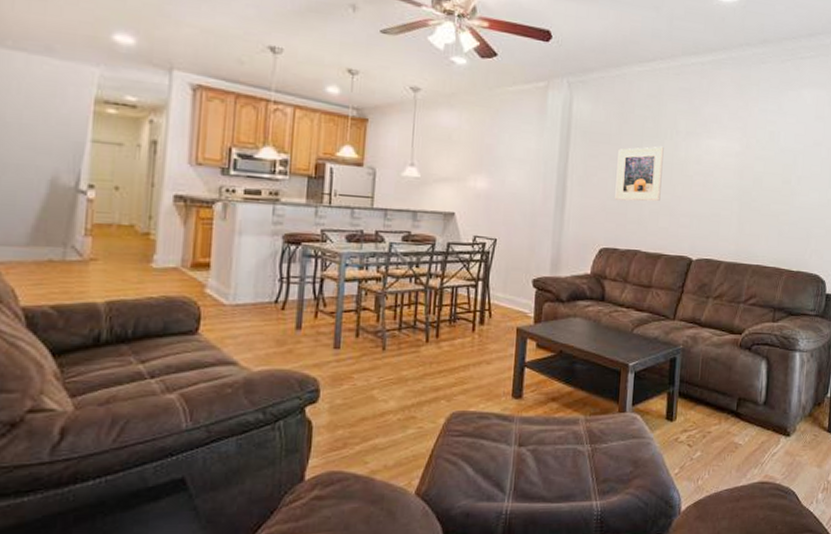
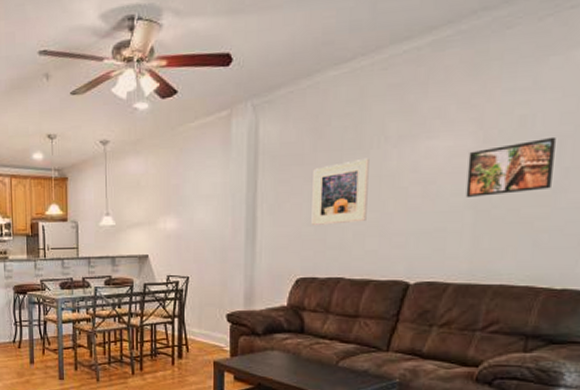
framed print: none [734,151,792,192] -> present [465,136,556,199]

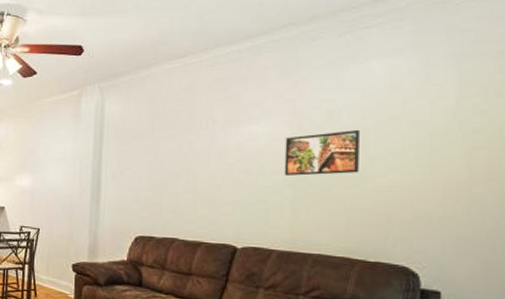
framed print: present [311,158,369,225] -> none [149,137,199,191]

